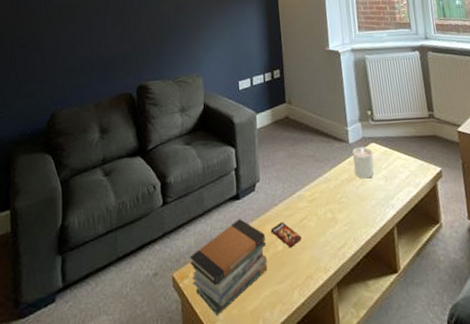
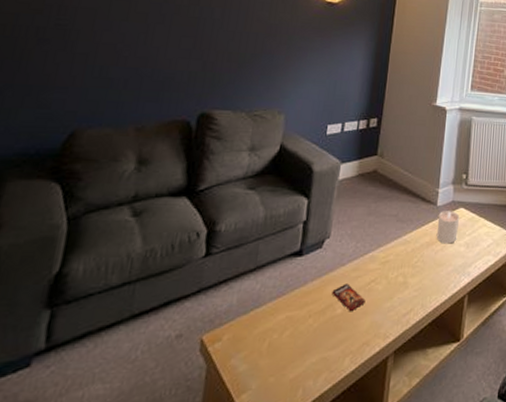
book stack: present [190,219,268,316] -> none [225,278,325,384]

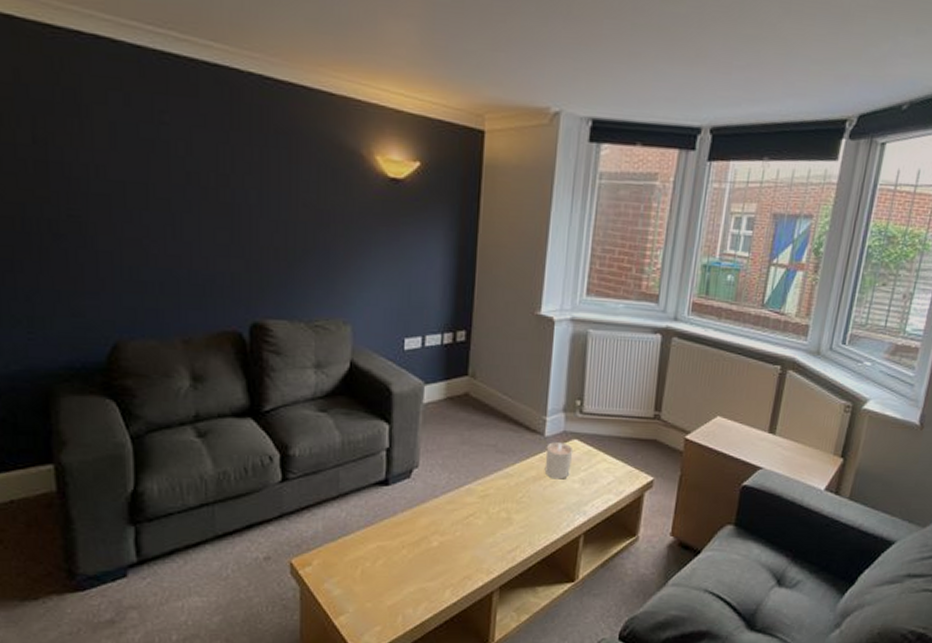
smartphone: present [331,283,366,312] -> none [425,516,464,545]

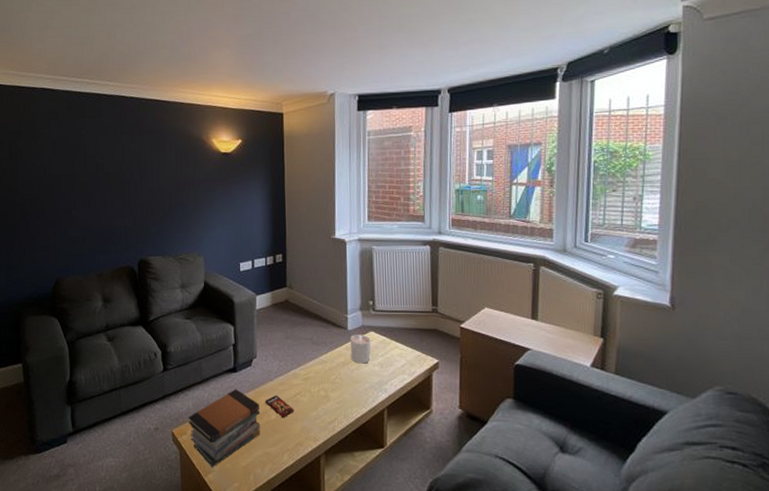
book stack: none [315,508,418,607] -> present [188,389,261,467]
smartphone: none [425,516,464,545] -> present [265,395,294,418]

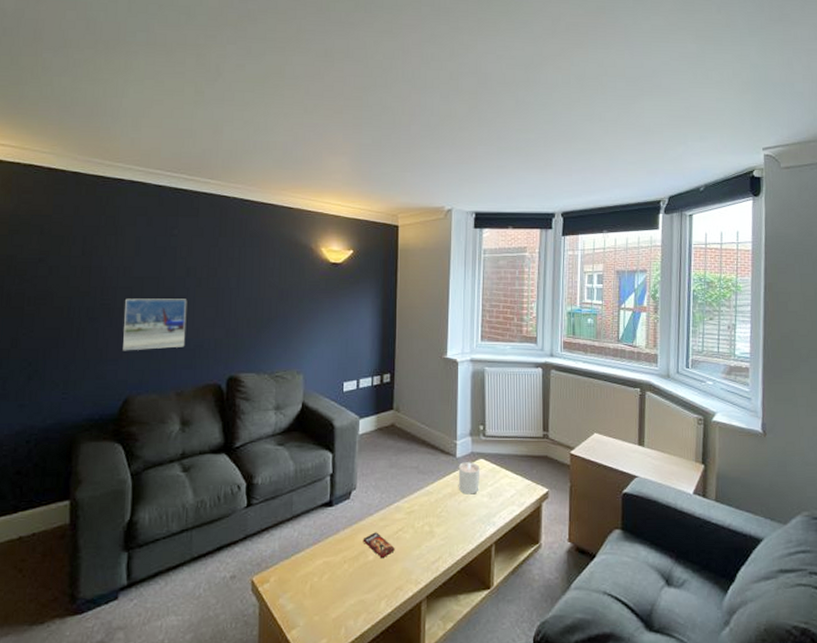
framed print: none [48,192,100,240] -> present [123,298,186,351]
book stack: present [188,389,261,467] -> none [272,526,357,621]

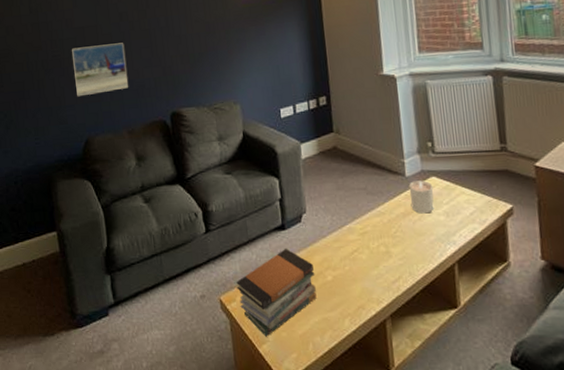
book stack: none [272,526,357,621] -> present [236,249,317,337]
smartphone: present [363,532,395,559] -> none [319,253,352,279]

